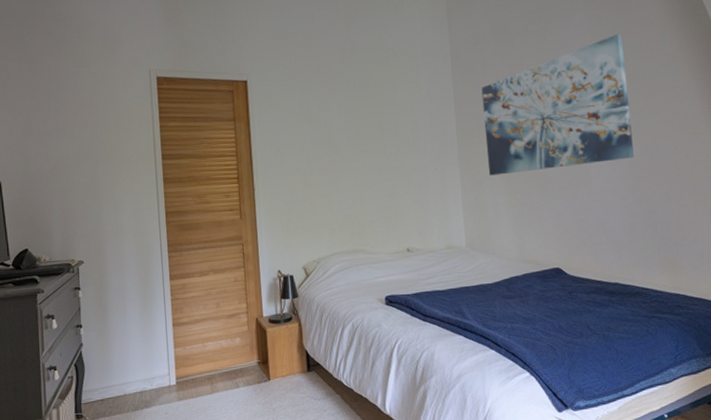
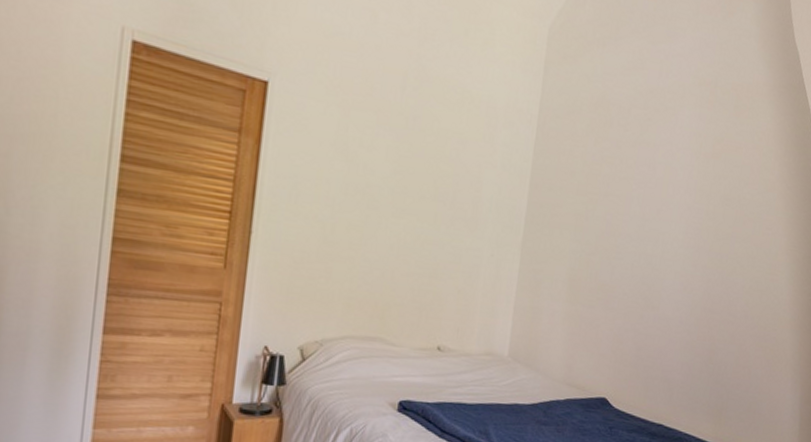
wall art: present [481,33,634,176] -> none [551,143,727,289]

